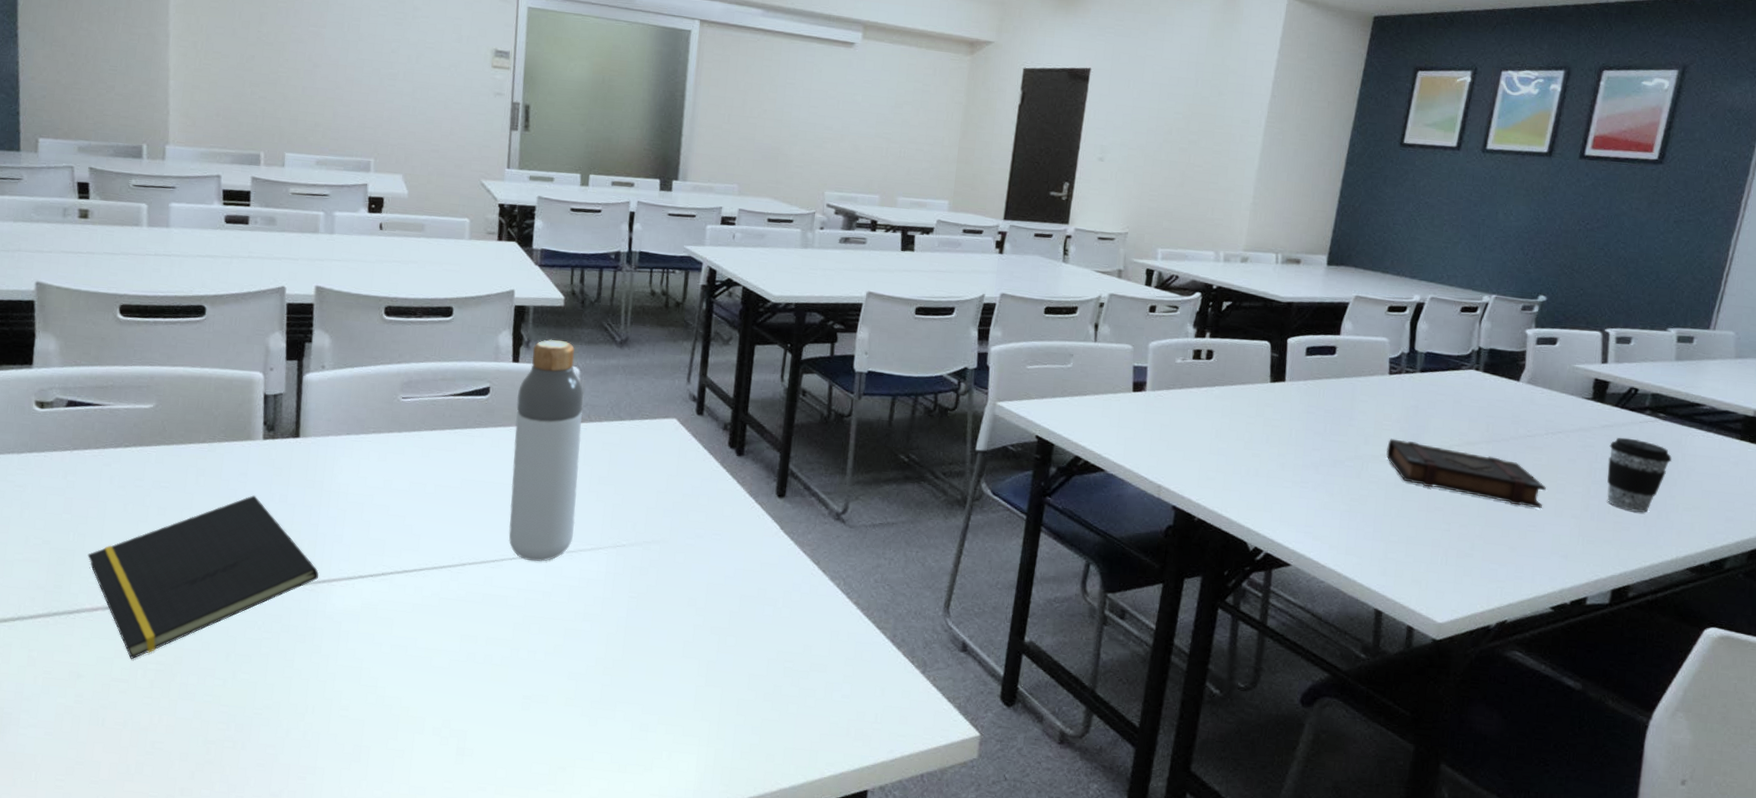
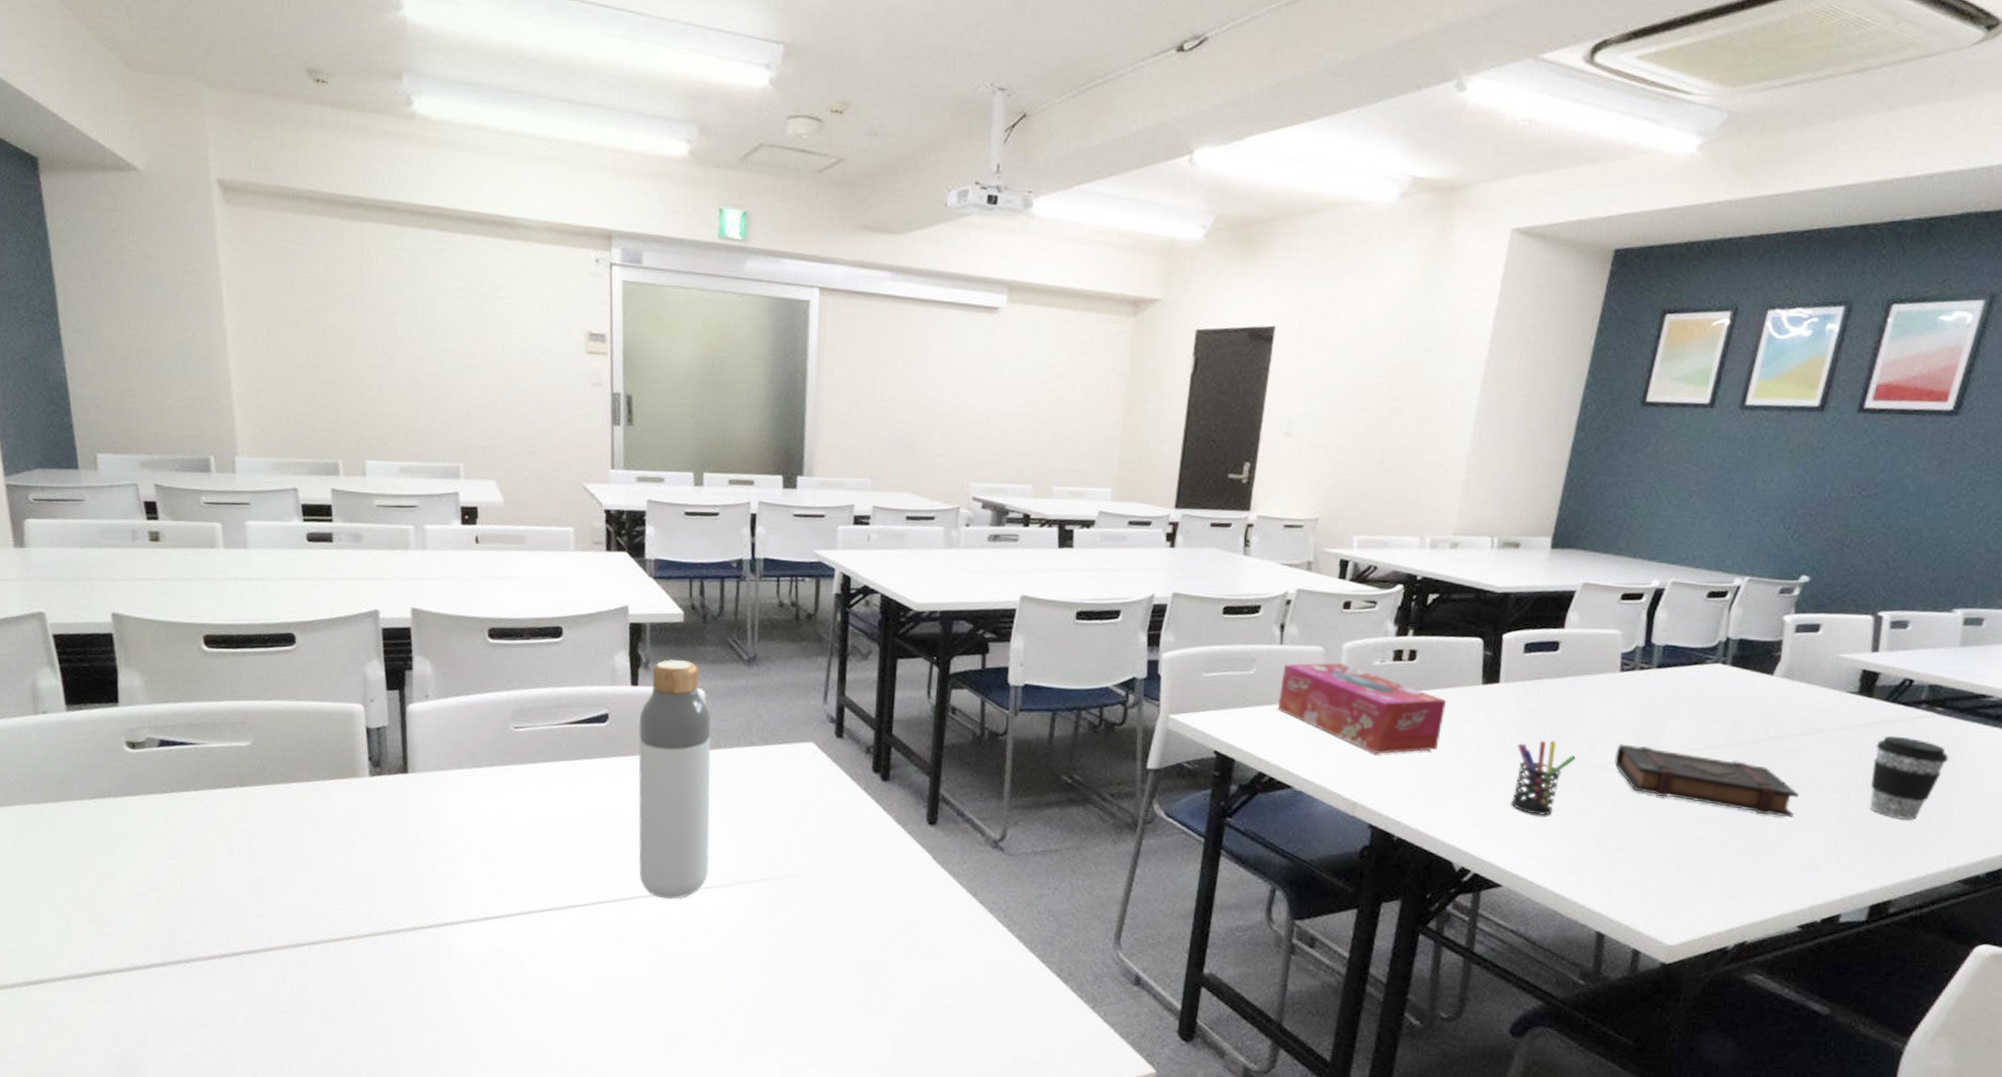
notepad: present [87,495,319,660] -> none [198,836,440,1008]
tissue box: none [1092,359,1239,442] -> present [1278,662,1446,754]
pen holder: none [1296,433,1354,502] -> present [1510,740,1577,816]

